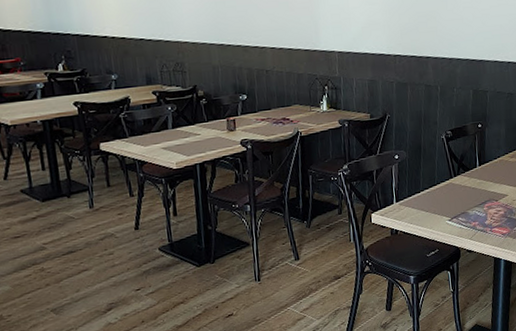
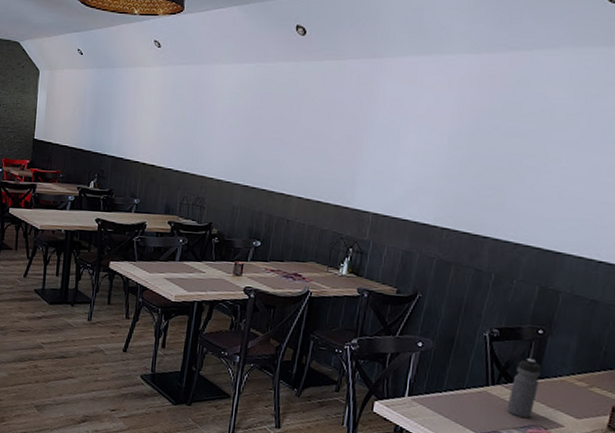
water bottle: none [467,148,486,197] -> present [507,358,542,418]

